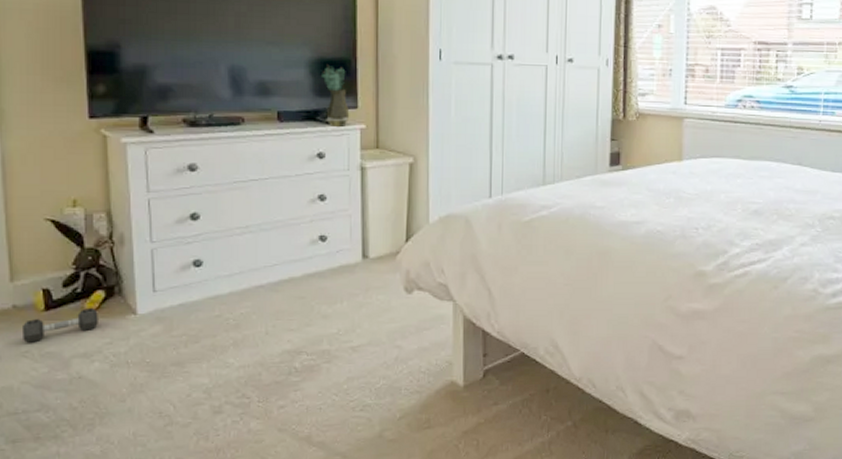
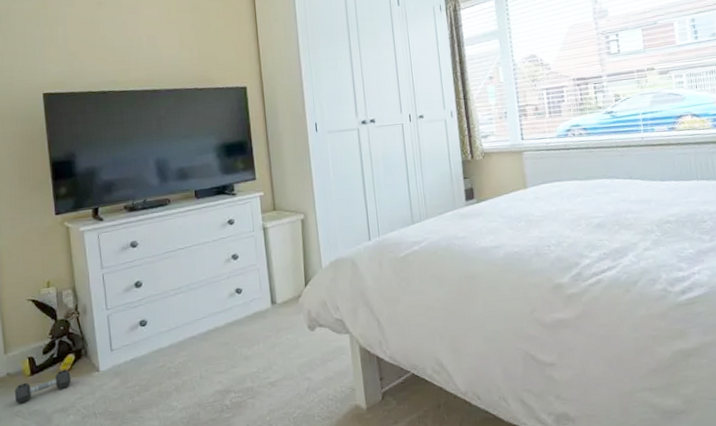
vase: present [320,64,350,128] -> none [225,147,251,198]

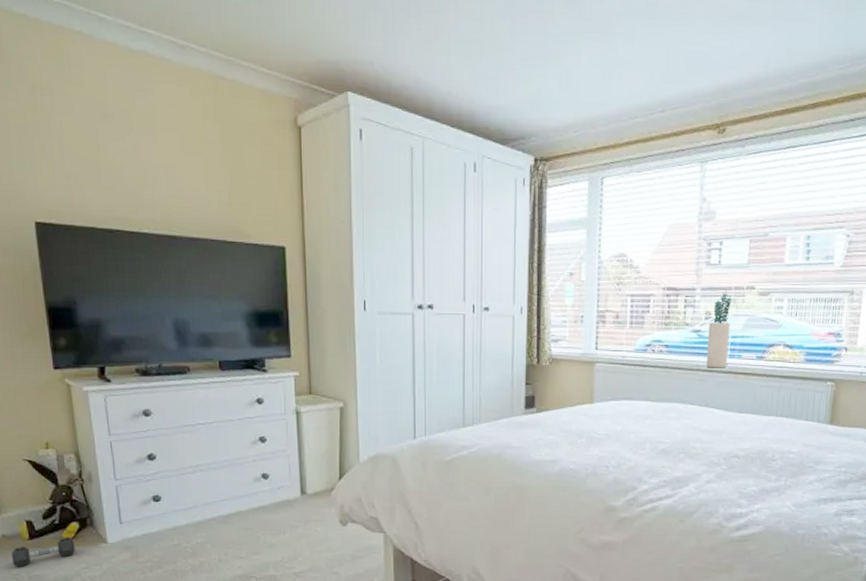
vase: none [619,74,643,144] -> present [706,290,731,368]

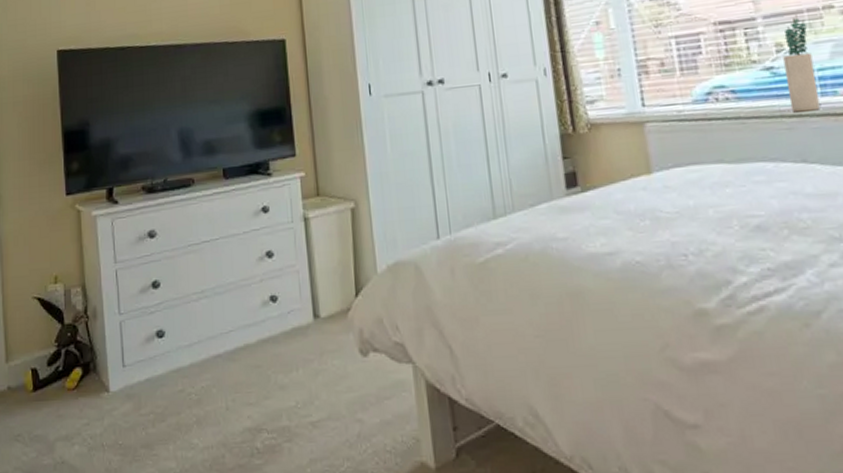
dumbbell: present [11,538,75,567] -> none [14,387,77,426]

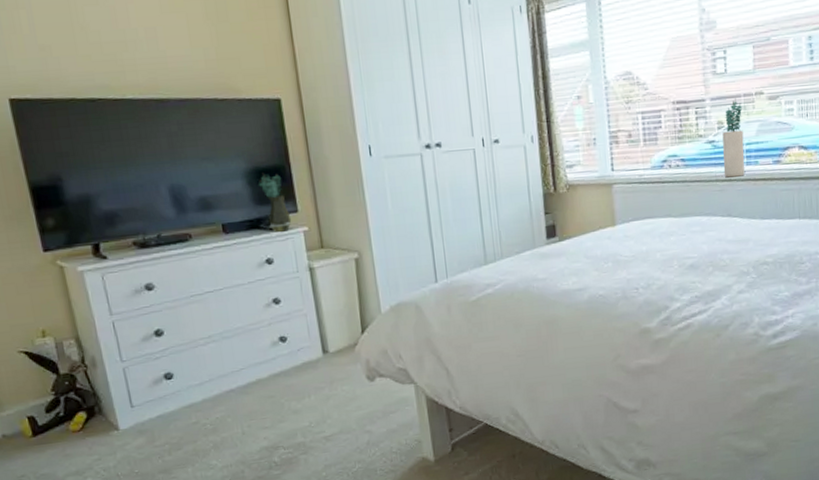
vase: none [259,115,289,179] -> present [257,173,292,233]

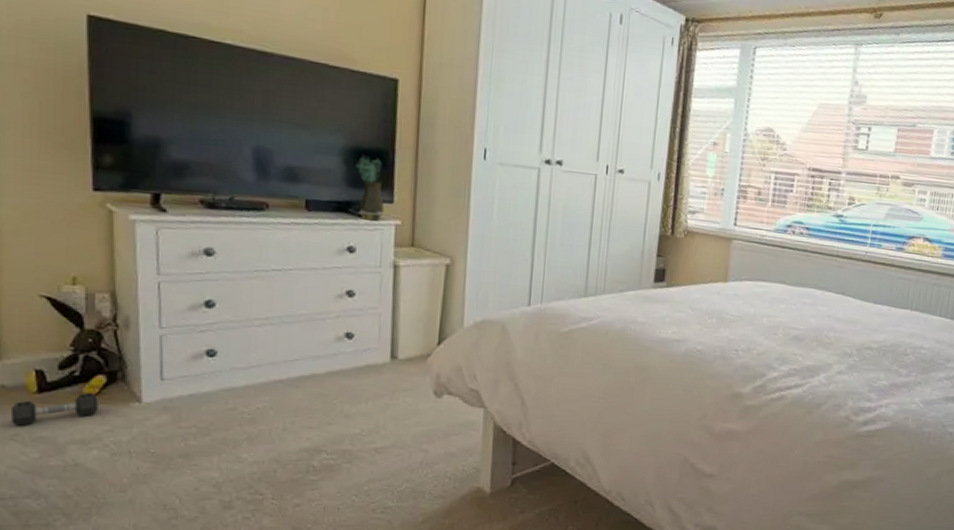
dumbbell: none [13,429,85,468] -> present [10,393,98,426]
vase: present [722,98,745,178] -> none [845,177,876,257]

